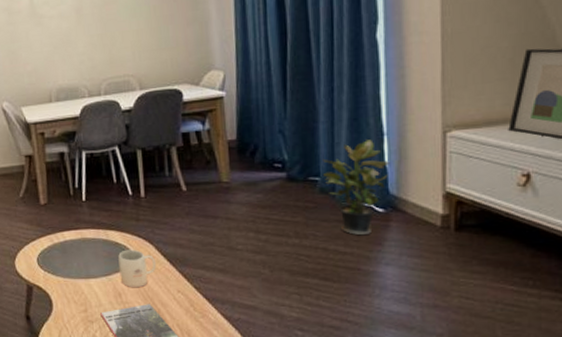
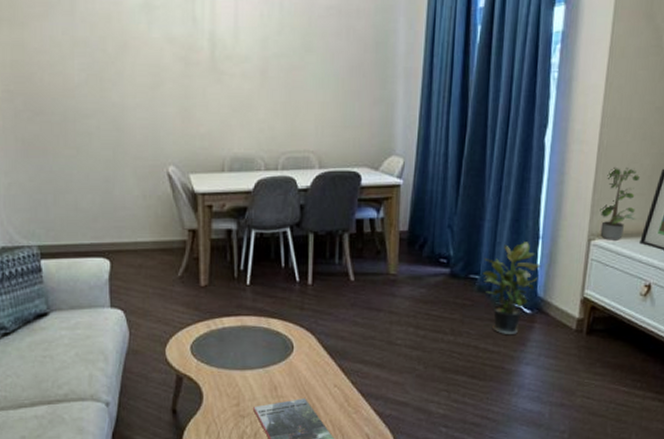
mug: present [118,249,156,288] -> none [278,340,316,381]
potted plant: none [453,53,501,131] -> present [600,168,640,240]

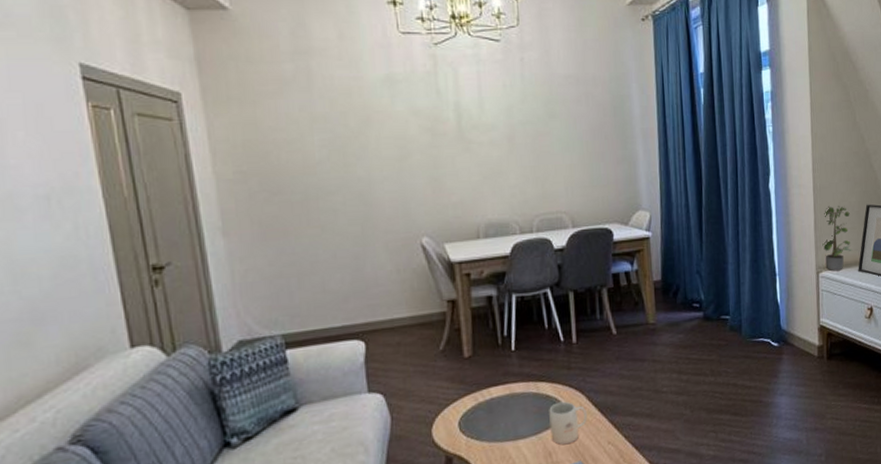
mug: none [278,340,316,381] -> present [549,401,587,445]
potted plant: present [483,242,542,335] -> none [732,280,782,370]

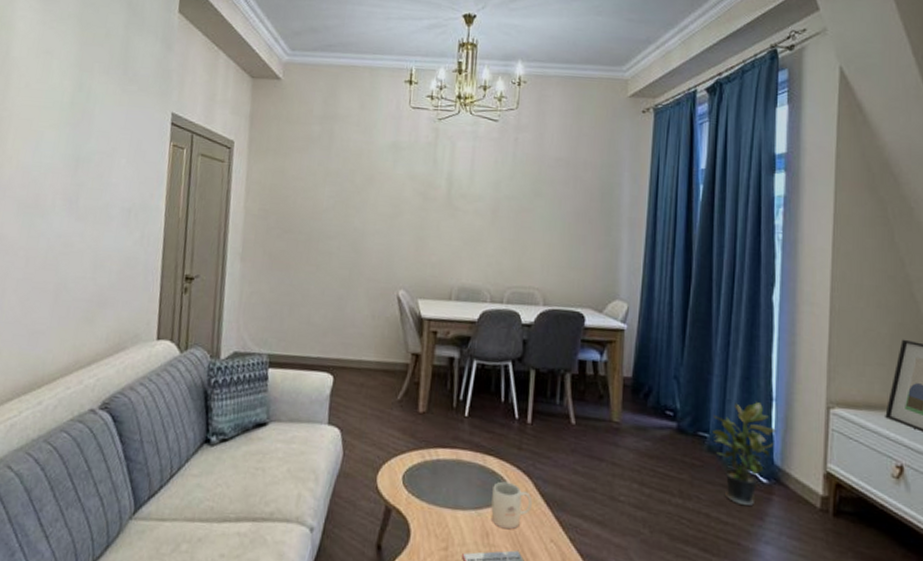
potted plant: none [732,280,782,370] -> present [713,402,777,506]
potted plant: present [822,206,853,272] -> none [837,333,879,412]

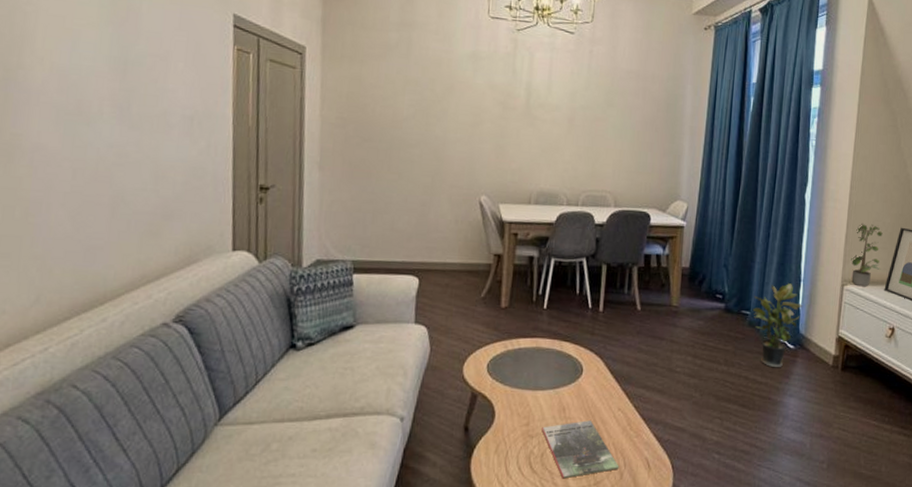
mug: present [491,481,532,530] -> none [567,363,603,403]
potted plant: none [837,333,879,412] -> present [851,224,883,287]

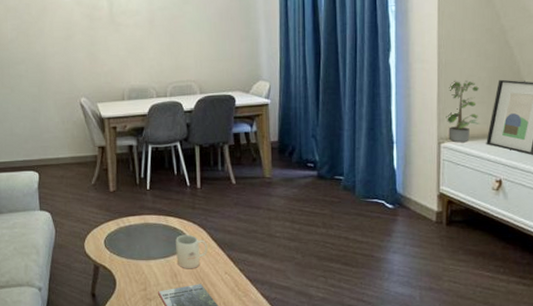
mug: none [567,363,603,403] -> present [176,234,207,269]
potted plant: present [753,283,803,368] -> none [346,147,399,228]

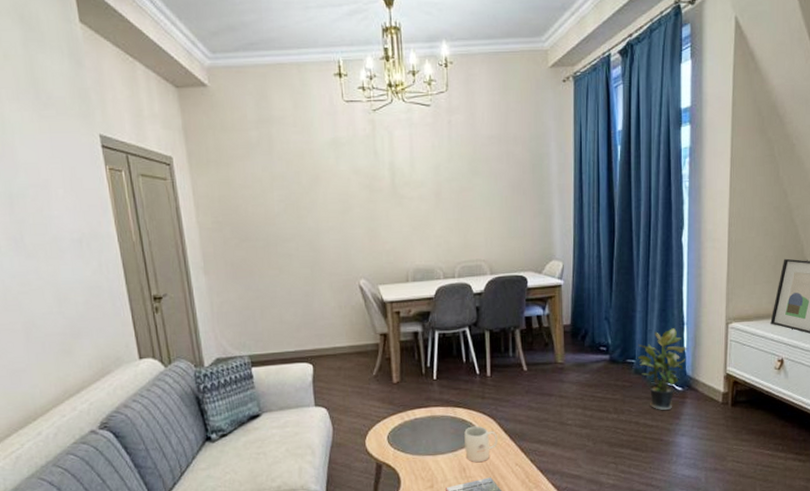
potted plant: none [346,147,399,228] -> present [638,328,688,411]
potted plant: present [446,81,481,143] -> none [734,260,766,323]

